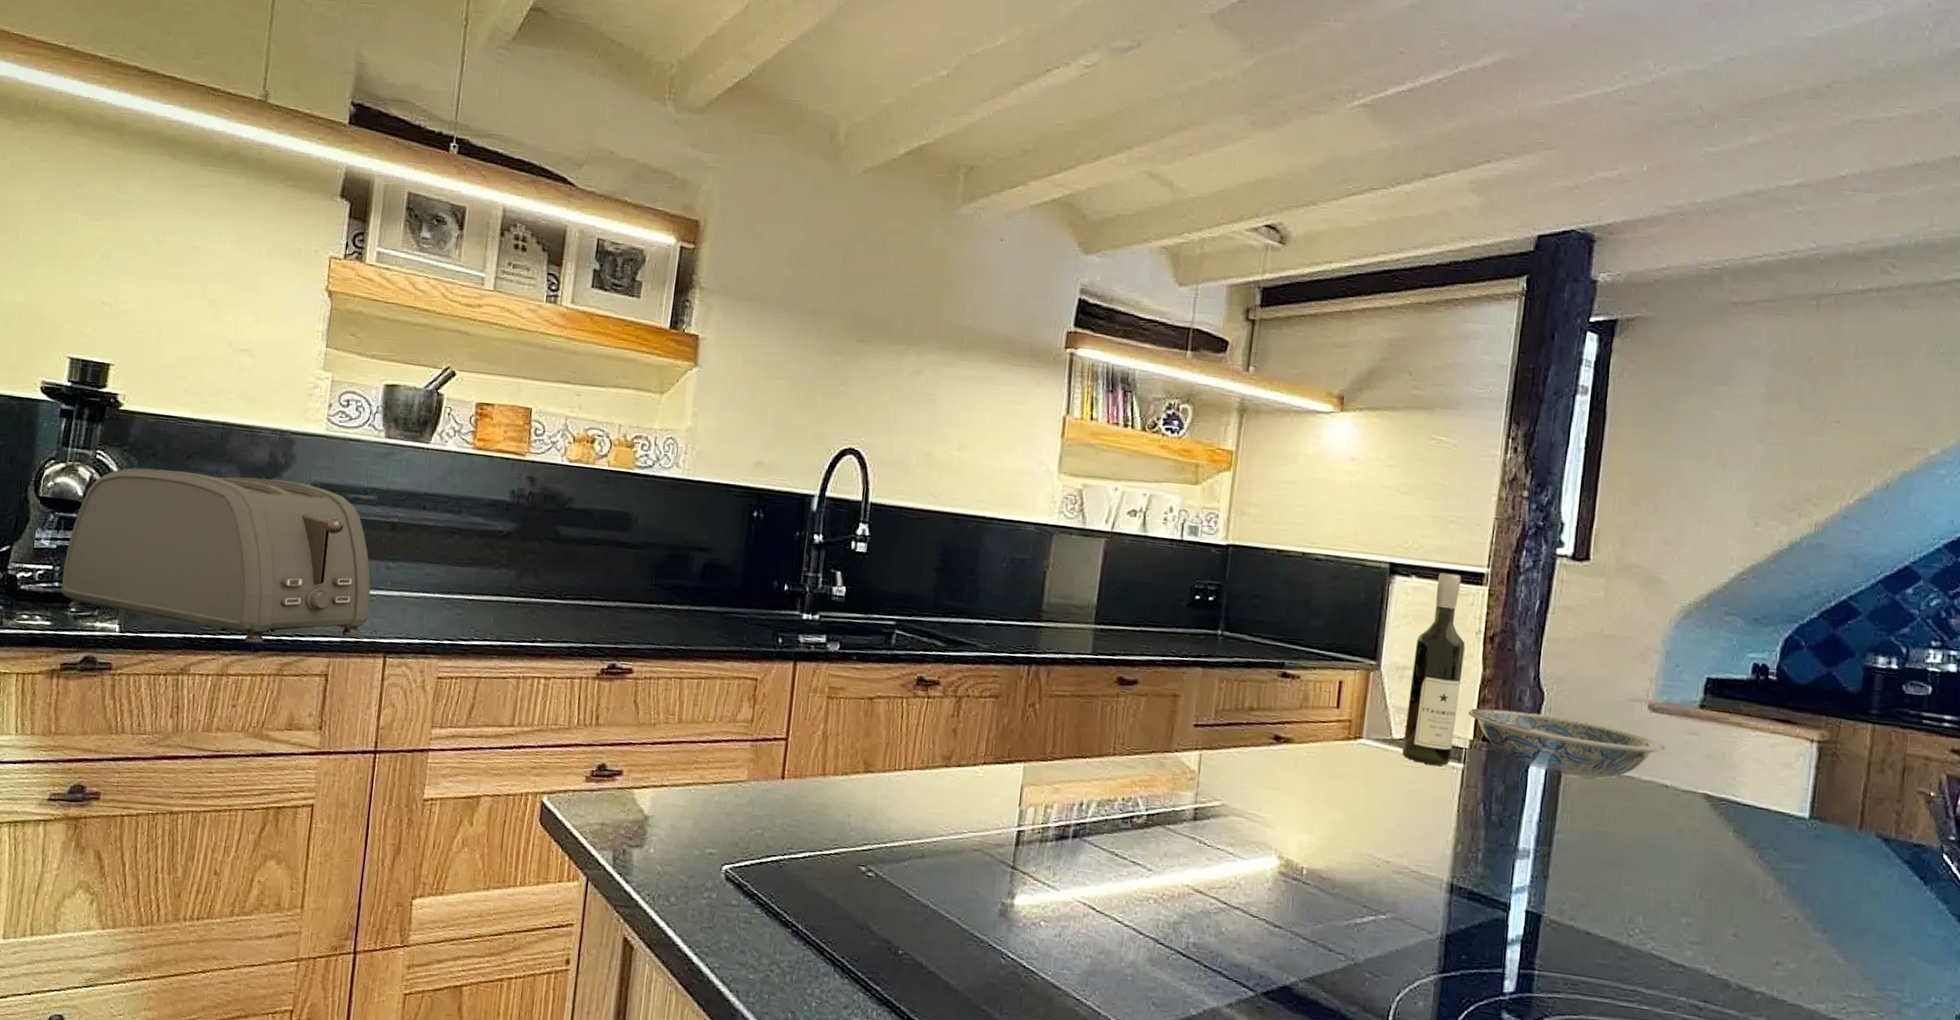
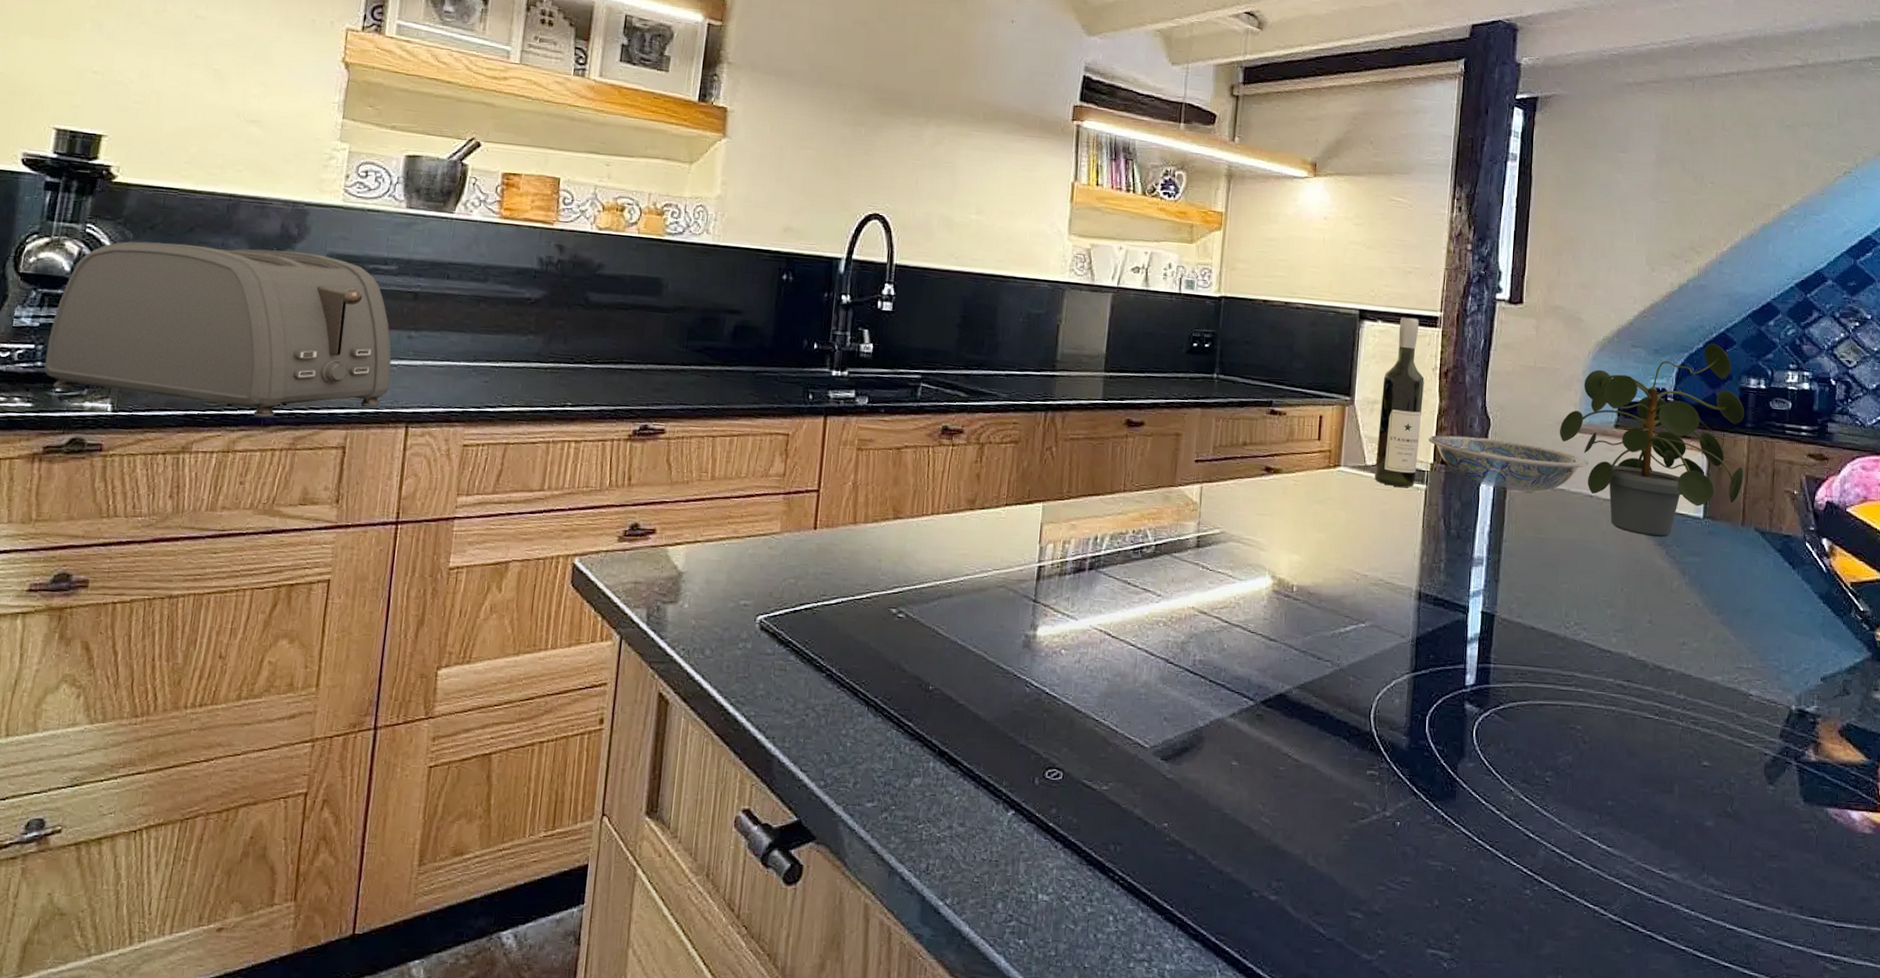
potted plant: none [1630,613,1869,838] -> present [1560,343,1745,537]

